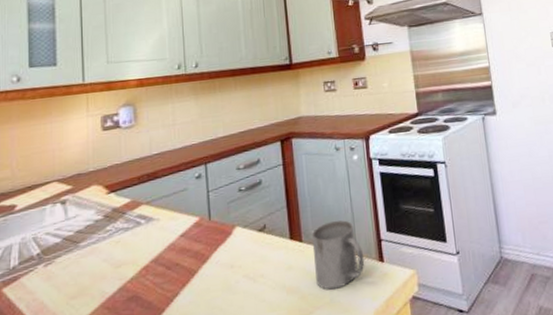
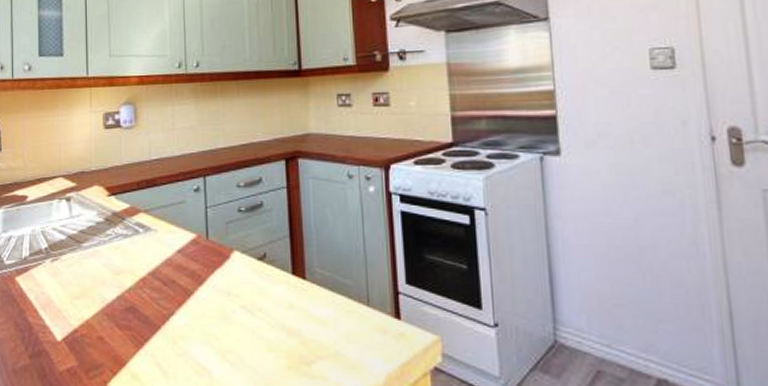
mug: present [311,220,365,290] -> none [316,260,378,341]

